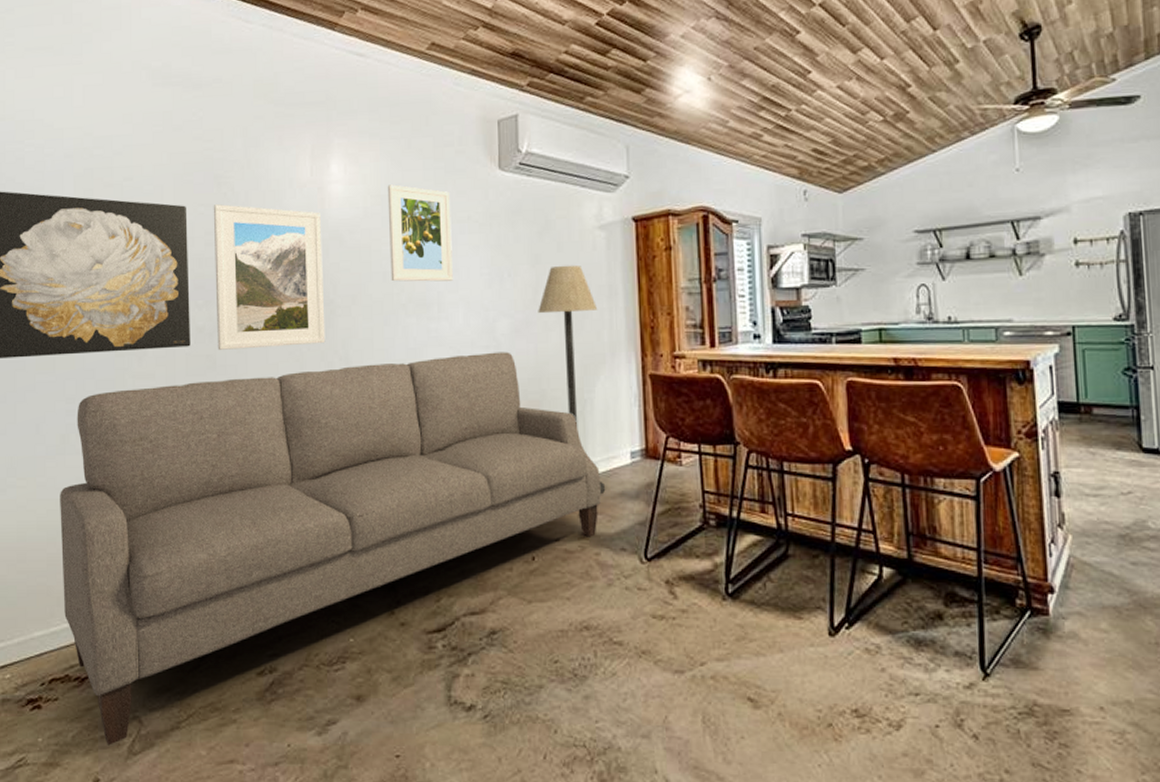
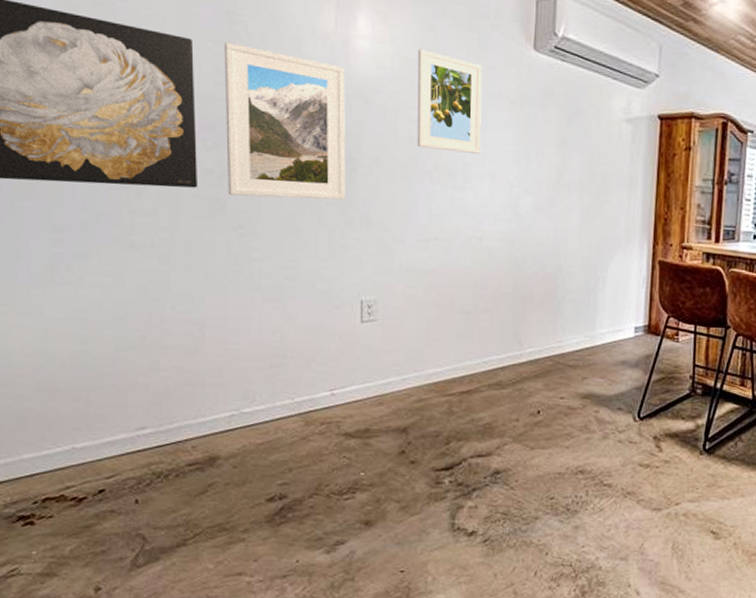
sofa: present [60,352,601,746] -> none [48,224,606,559]
floor lamp: present [538,265,606,495] -> none [561,152,618,362]

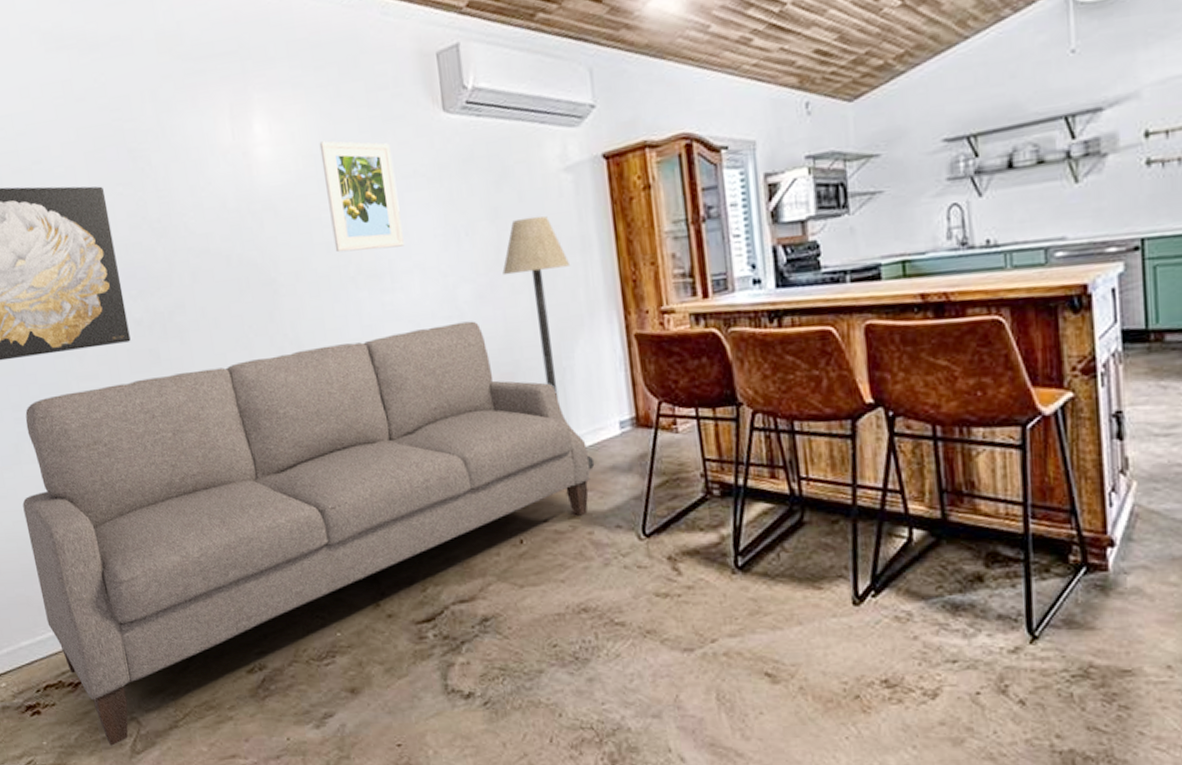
sofa: none [48,224,606,559] -> present [22,321,590,746]
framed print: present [223,42,346,200] -> none [131,180,273,343]
floor lamp: none [561,152,618,362] -> present [502,216,595,470]

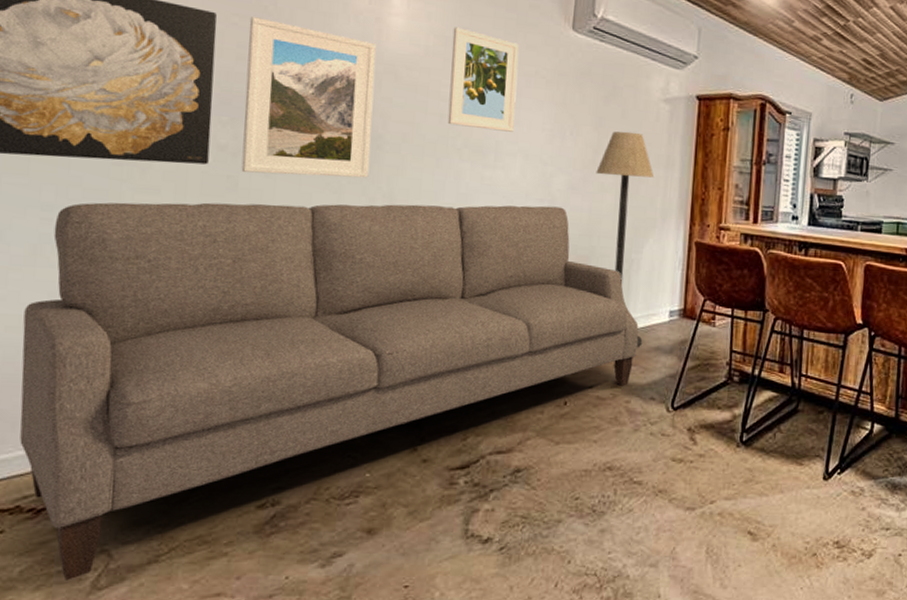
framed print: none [131,180,273,343] -> present [241,17,376,178]

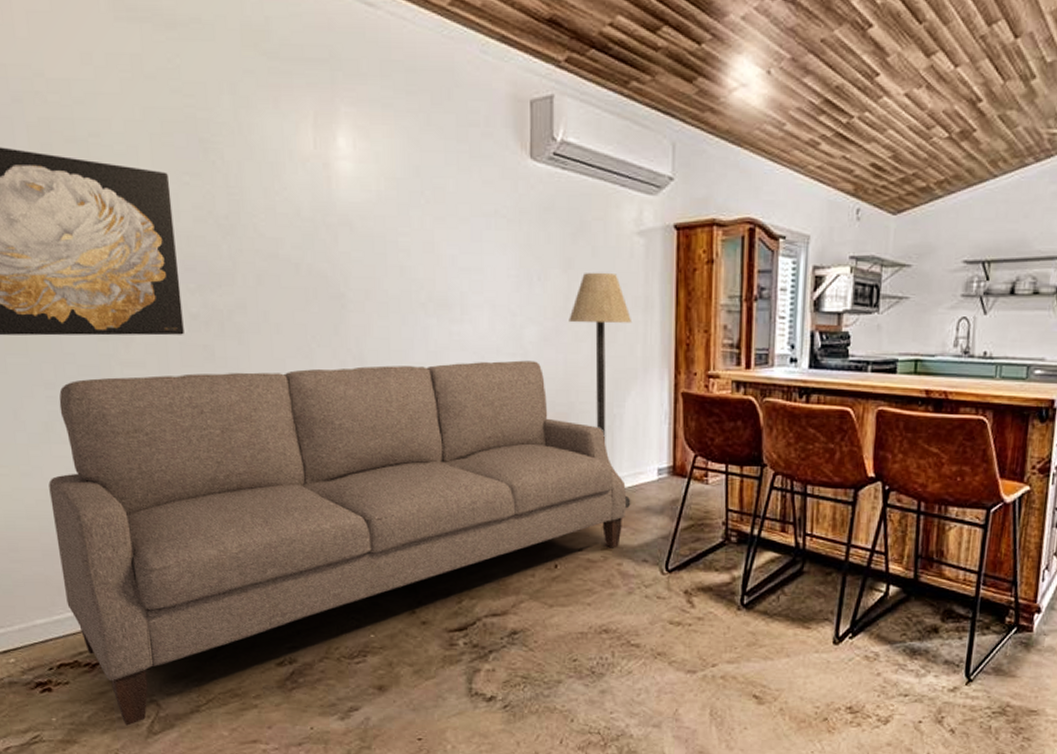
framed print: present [241,17,376,178] -> none [200,174,337,341]
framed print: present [447,27,519,132] -> none [403,166,477,281]

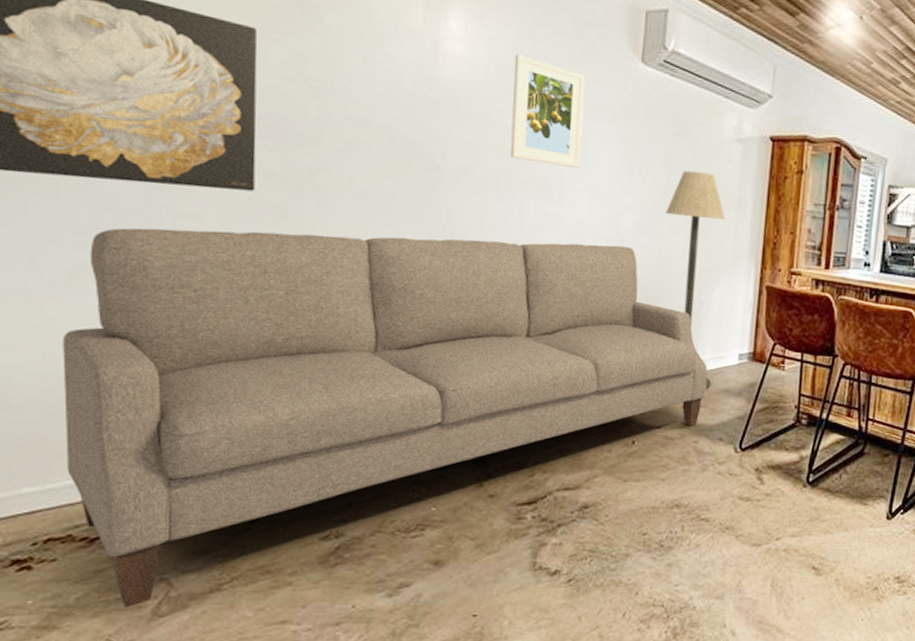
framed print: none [403,166,477,281] -> present [510,54,585,168]

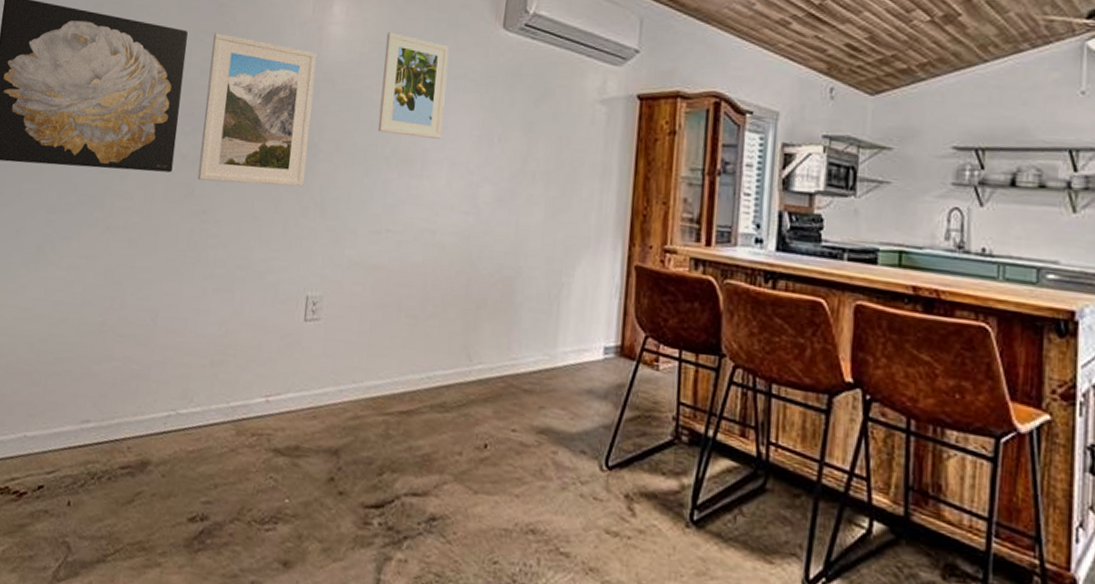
sofa: present [63,228,708,608] -> none [13,207,569,567]
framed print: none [290,34,432,211] -> present [197,33,317,187]
floor lamp: present [665,170,726,390] -> none [524,136,589,389]

